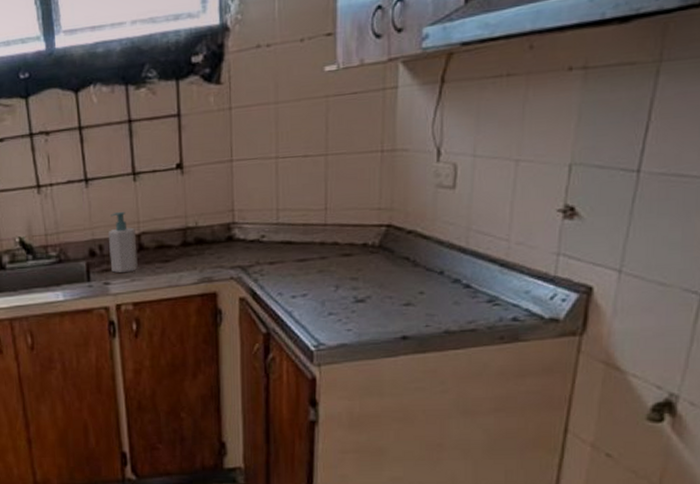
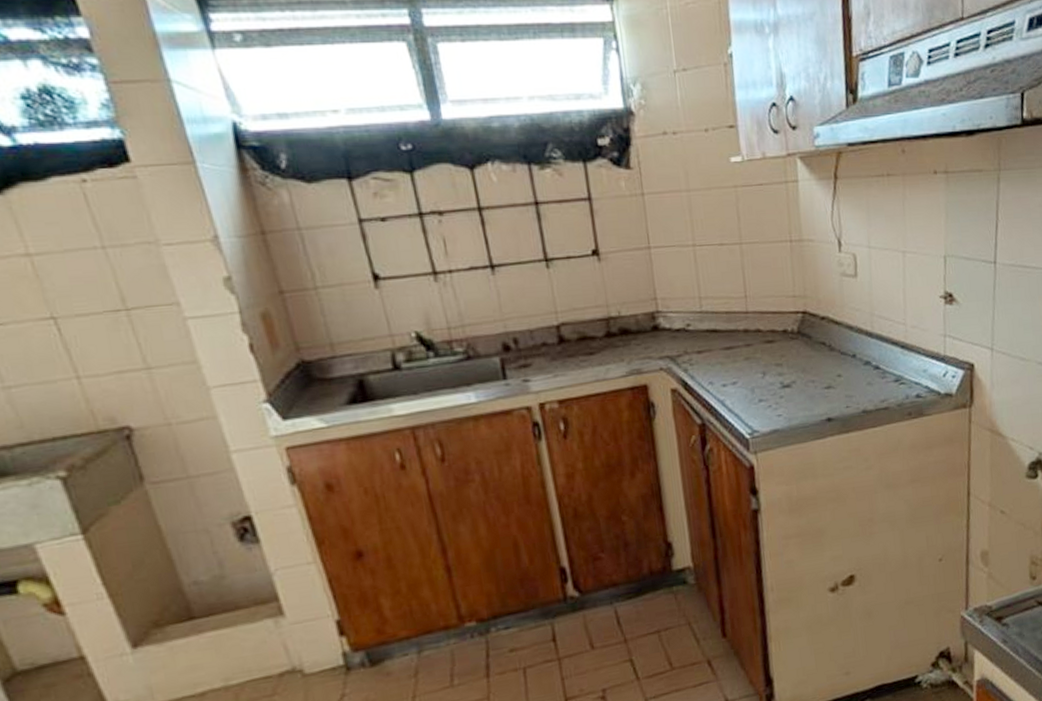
soap bottle: present [108,211,138,273] -> none [522,300,560,368]

